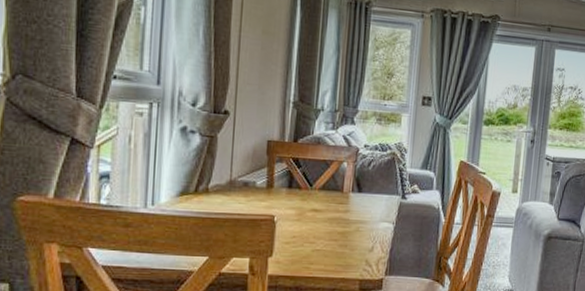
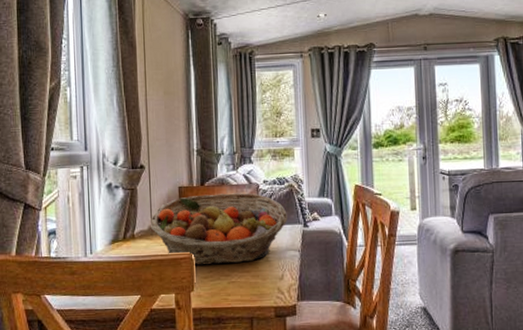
fruit basket: none [228,152,386,230] -> present [150,193,287,266]

